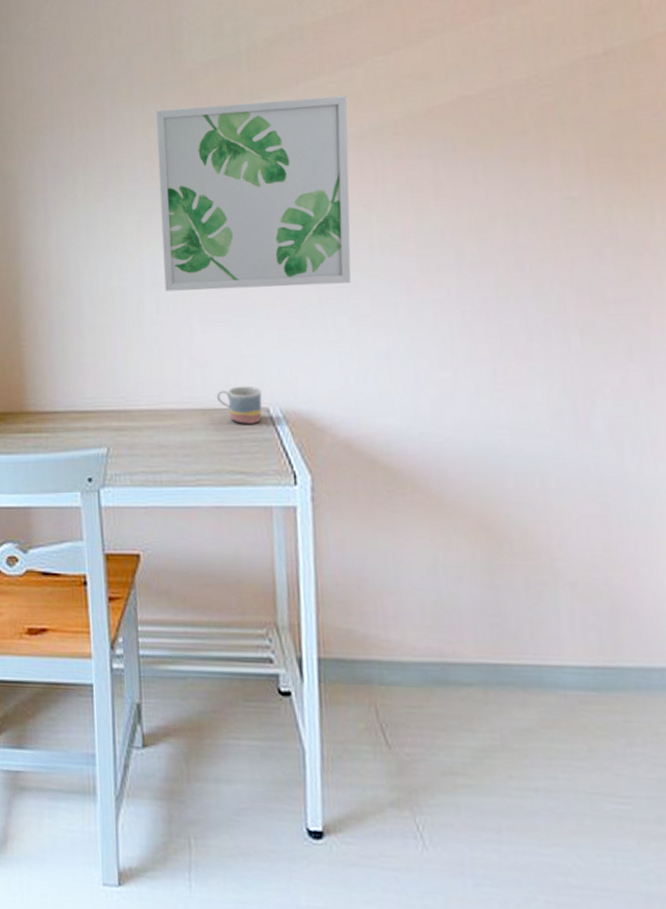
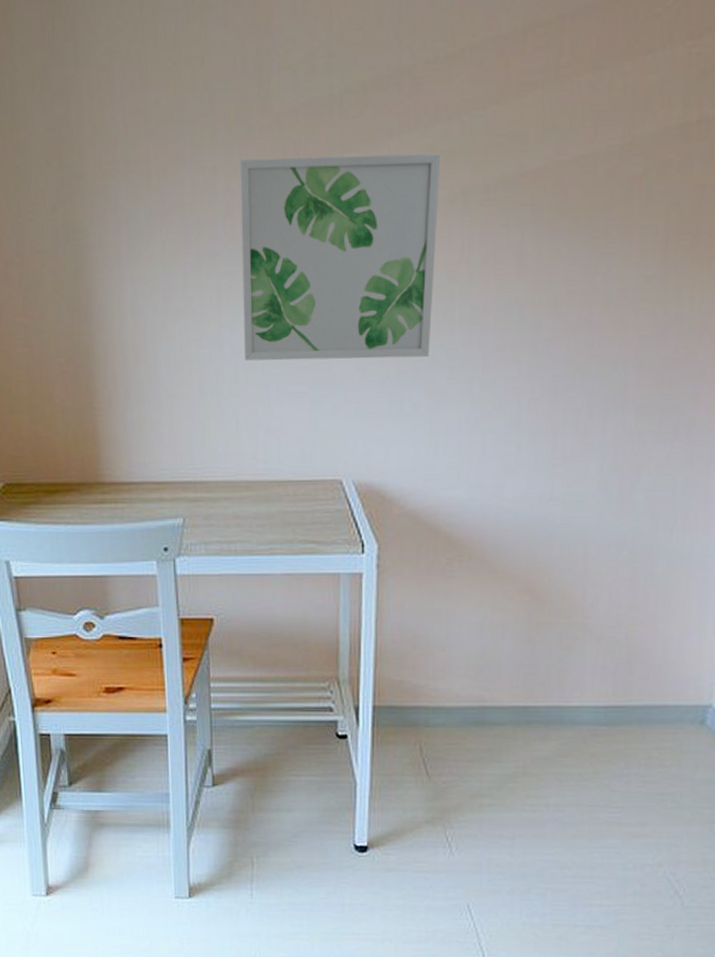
mug: present [216,385,262,424] -> none [292,458,336,496]

